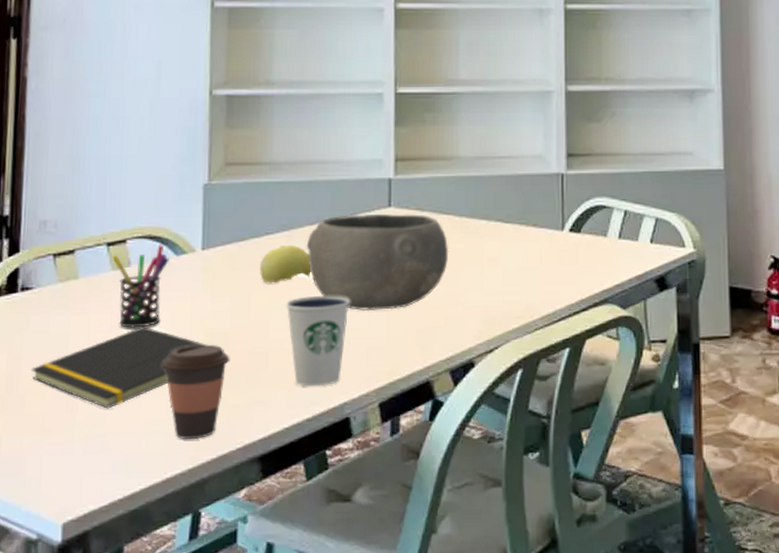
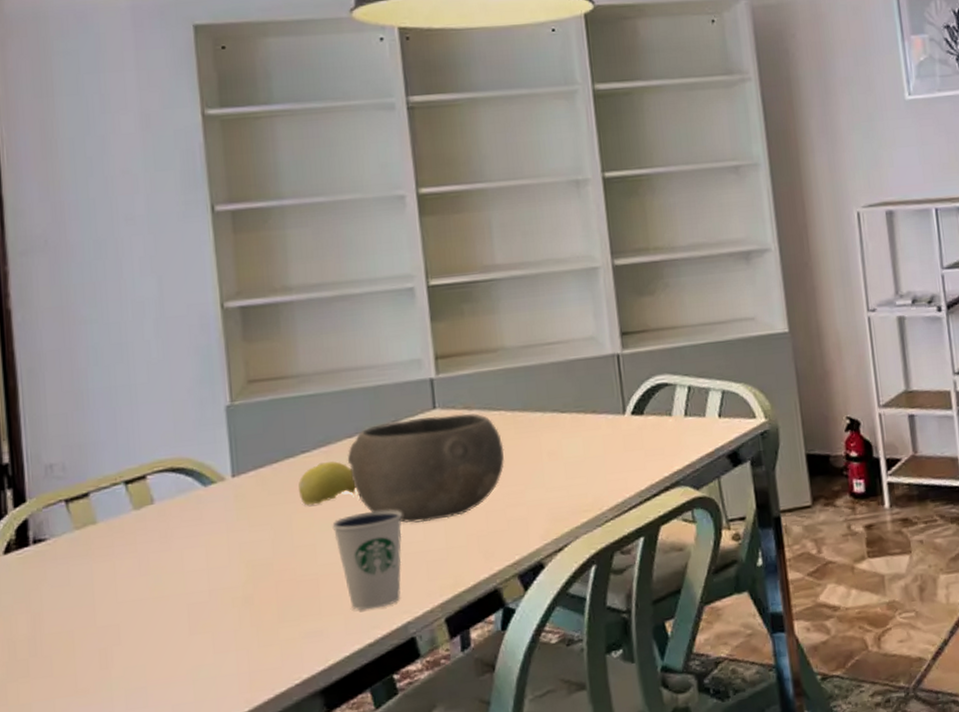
notepad: present [30,326,224,409] -> none [55,566,269,660]
pen holder: present [112,245,169,328] -> none [132,476,197,570]
coffee cup: present [161,344,230,440] -> none [201,577,277,682]

